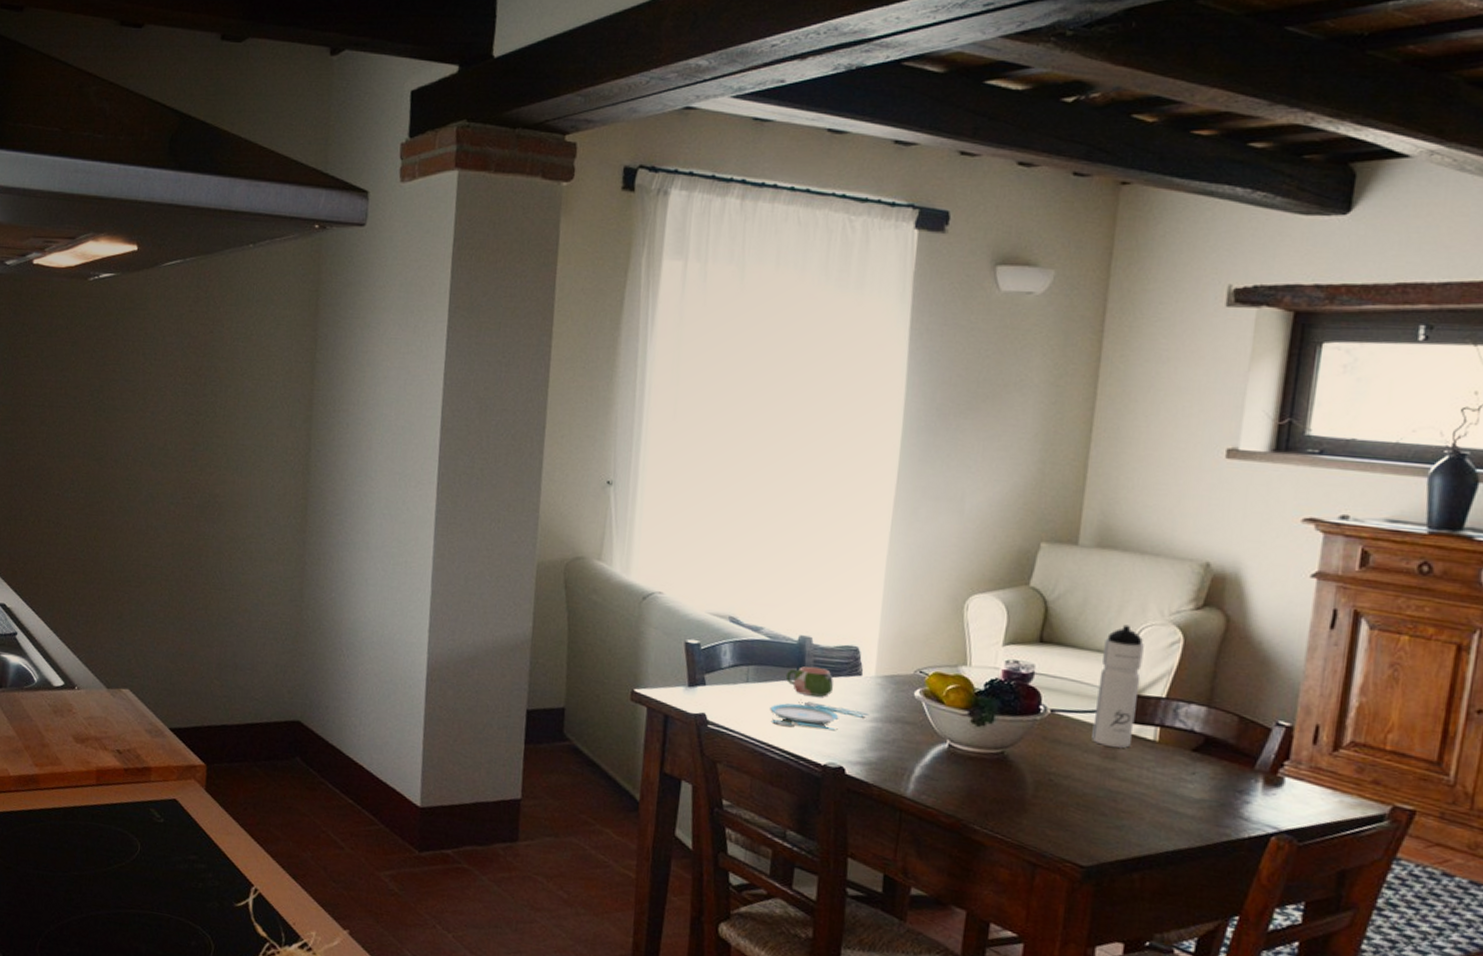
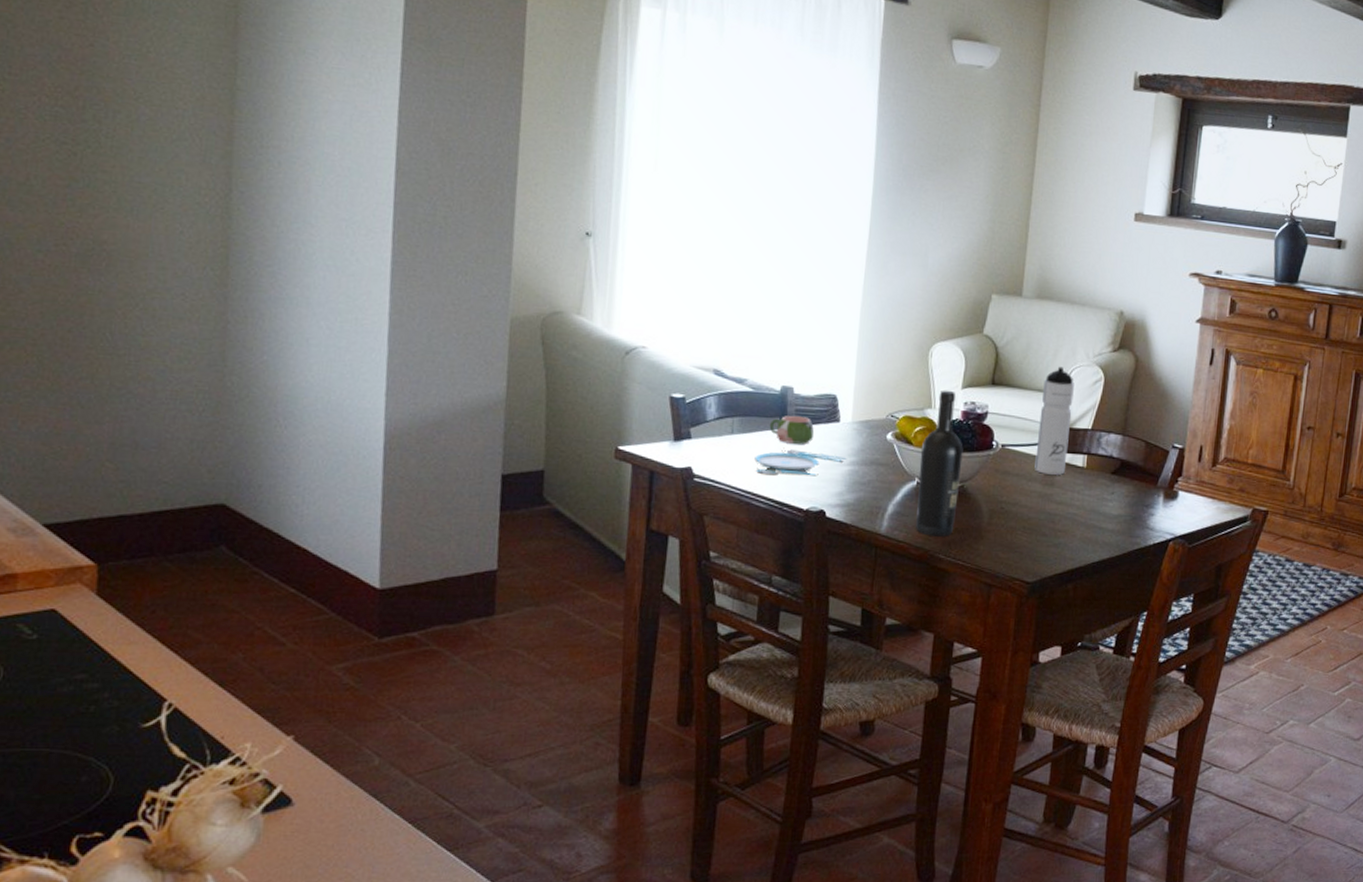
wine bottle: none [946,646,1004,807] -> present [916,390,963,537]

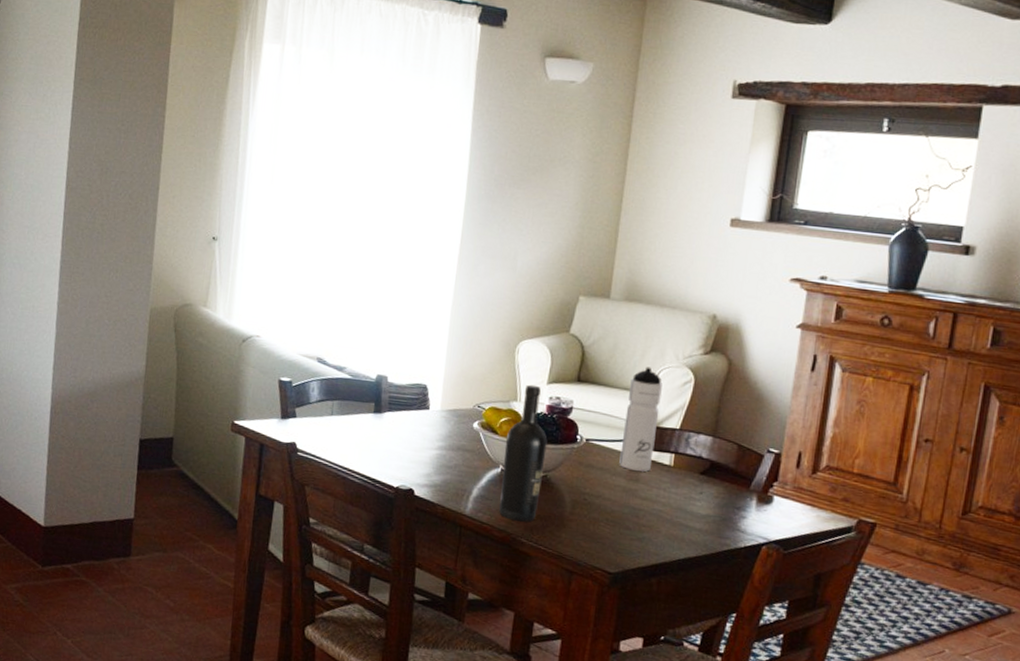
plate: present [754,449,847,477] -> none [351,431,435,458]
mug: present [769,416,814,444] -> none [364,401,405,428]

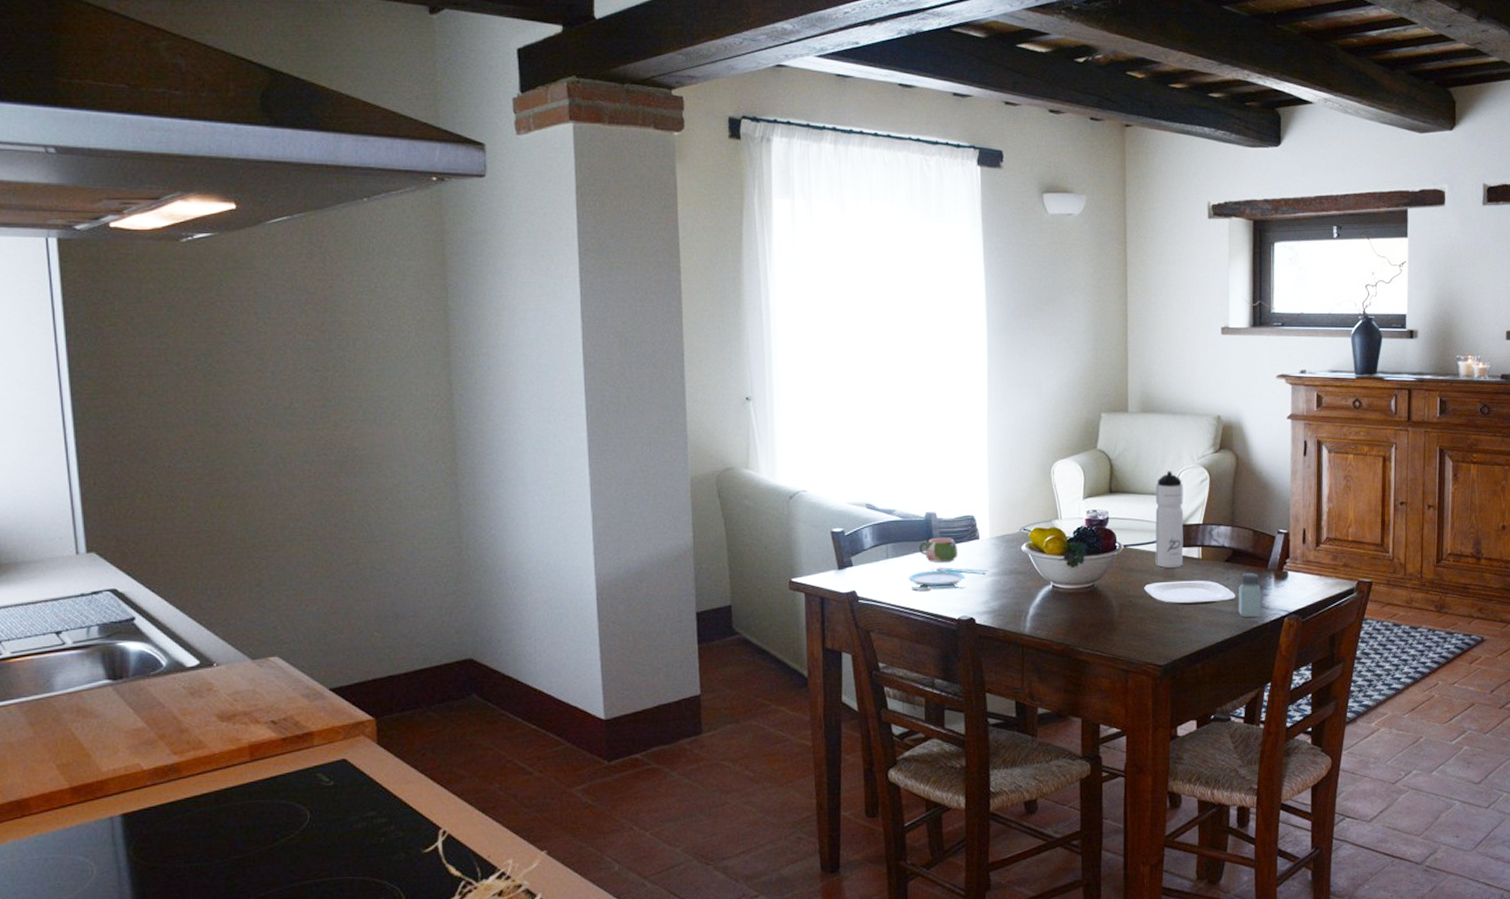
plate: none [351,431,435,458] -> present [909,567,989,592]
mug: none [364,401,405,428] -> present [918,538,957,562]
wine bottle: present [499,384,548,522] -> none [1052,501,1091,632]
plate: none [602,483,708,518] -> present [1144,580,1236,605]
saltshaker: none [708,489,739,541] -> present [1238,573,1262,618]

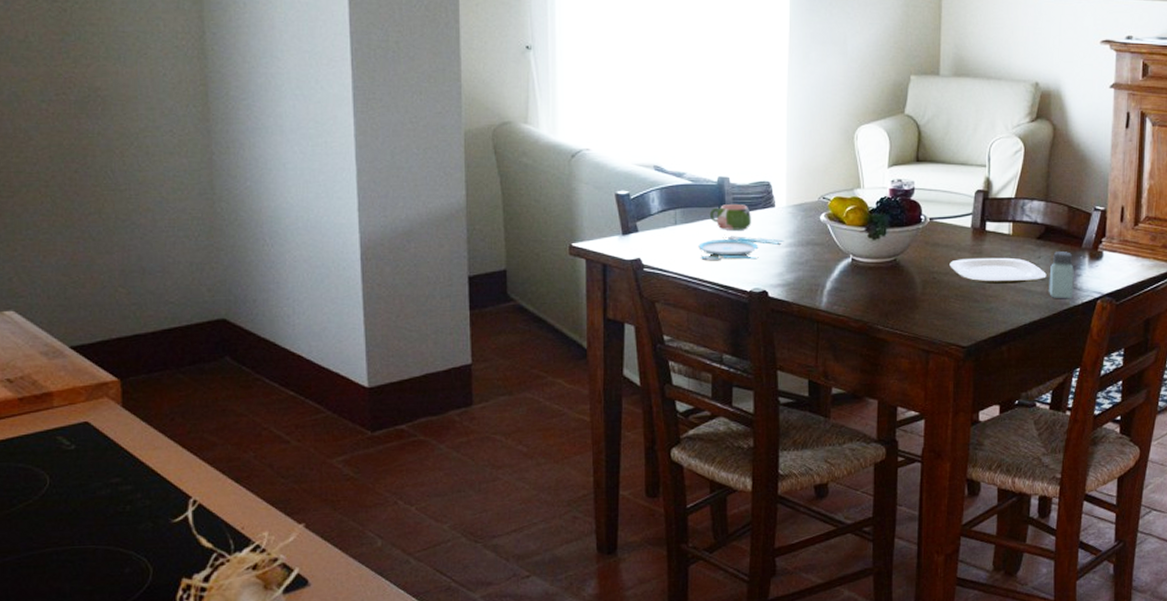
water bottle: present [1155,471,1184,568] -> none [963,140,995,243]

